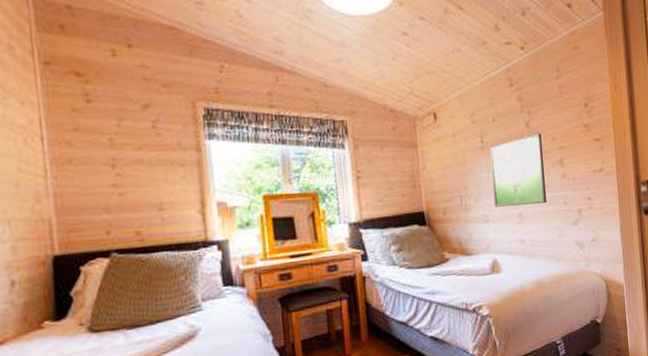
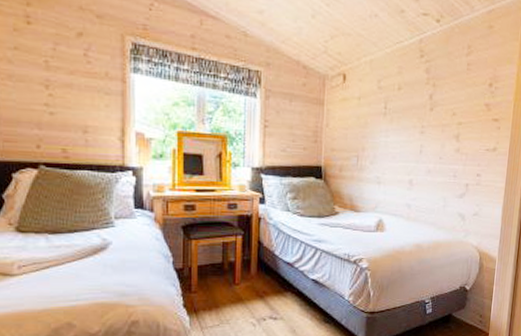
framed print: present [490,133,548,207] -> none [388,106,443,174]

